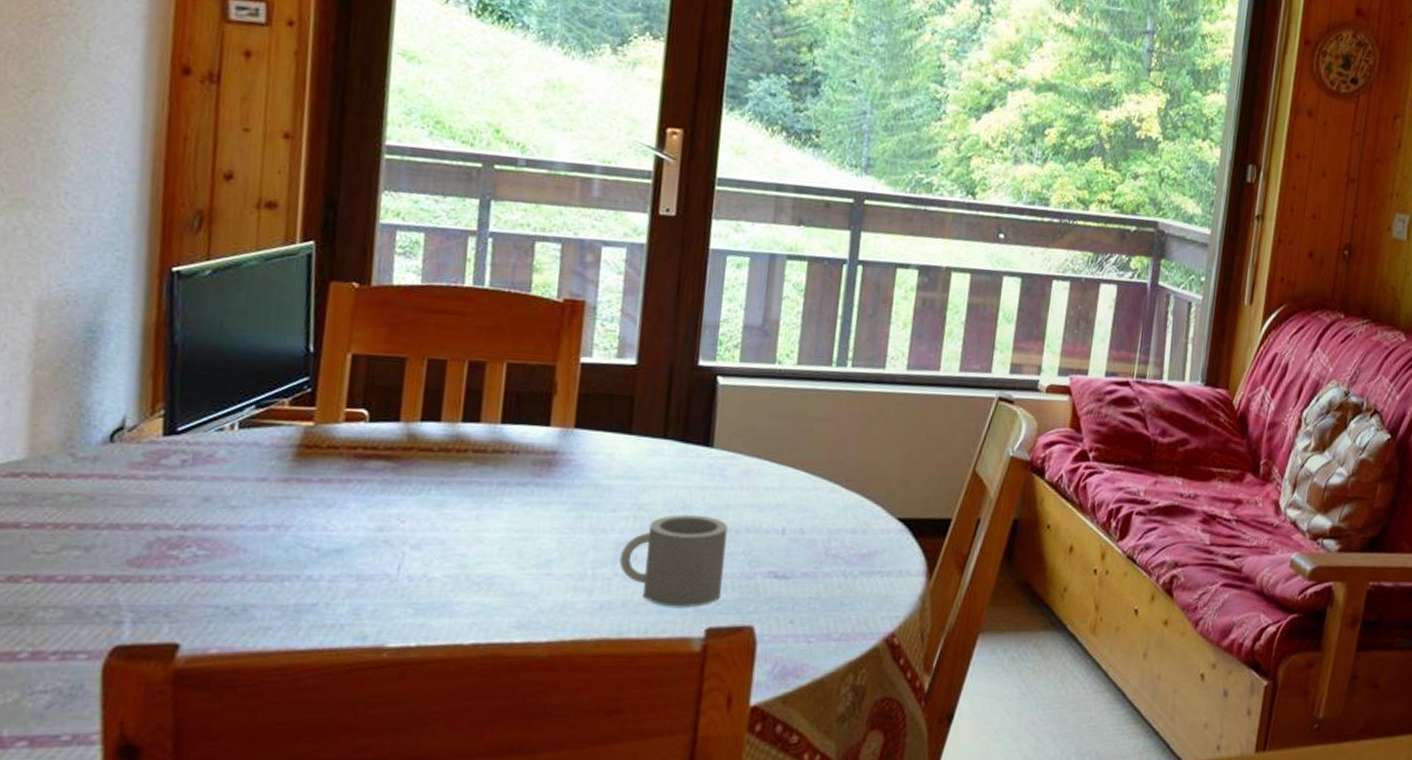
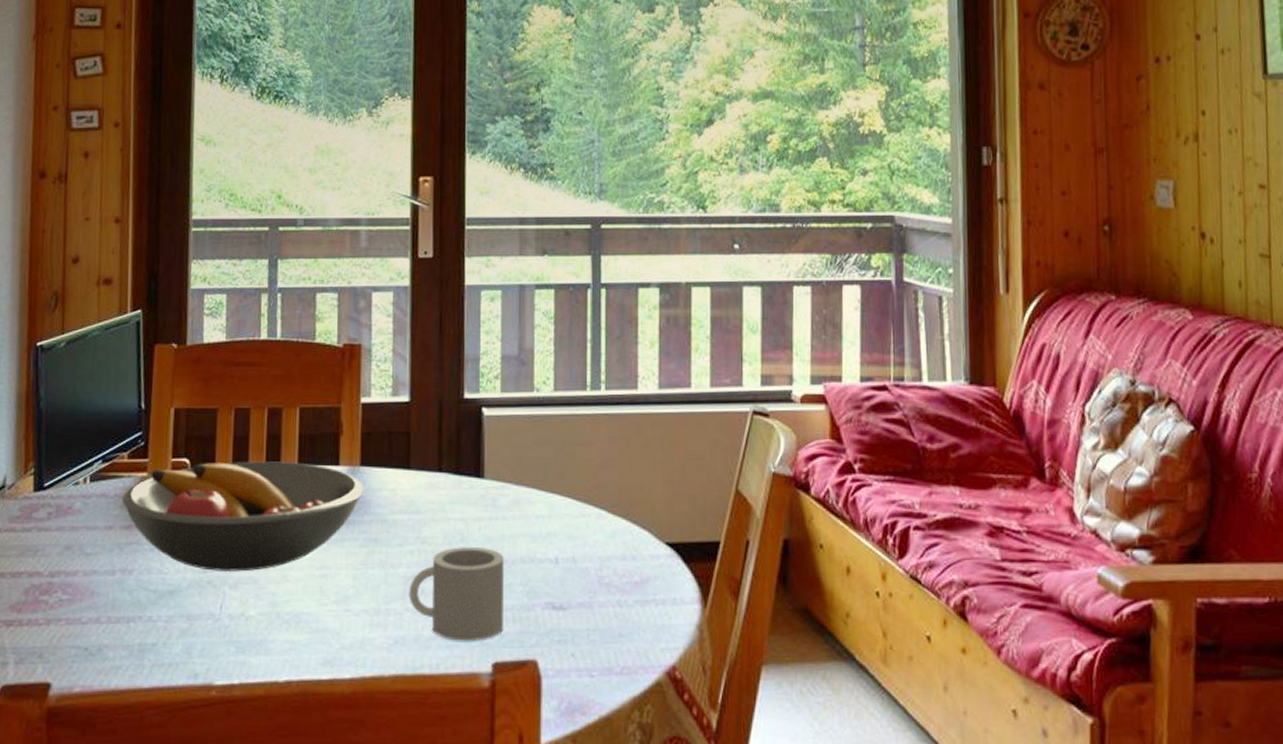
fruit bowl: none [279,415,578,532] -> present [121,461,364,572]

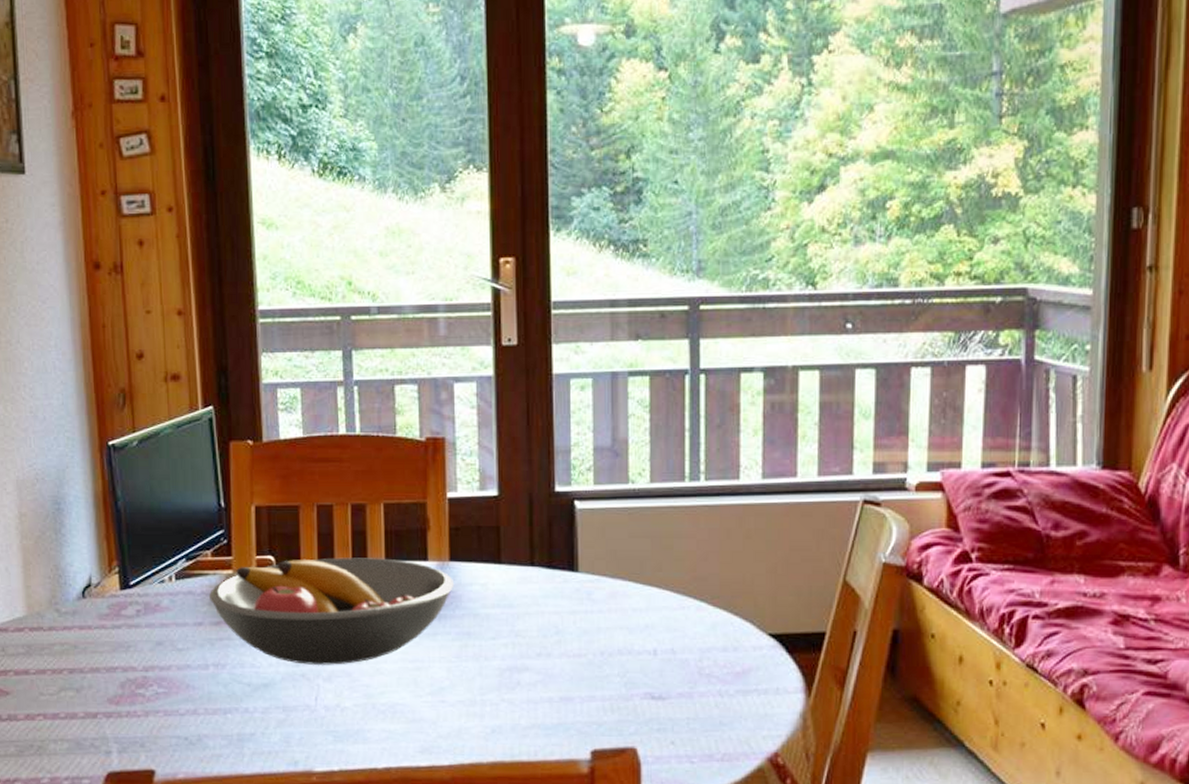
mug: present [409,547,504,641] -> none [504,640,601,730]

